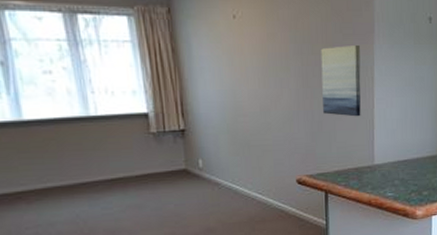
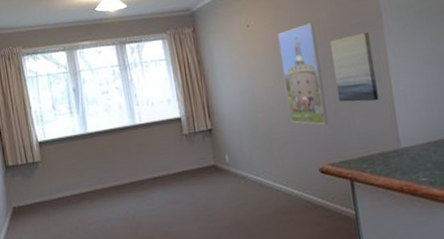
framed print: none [266,26,311,136] -> present [277,23,329,125]

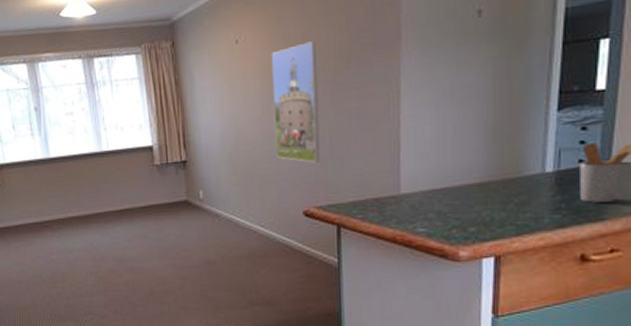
wall art: present [329,33,379,102] -> none [333,56,383,139]

